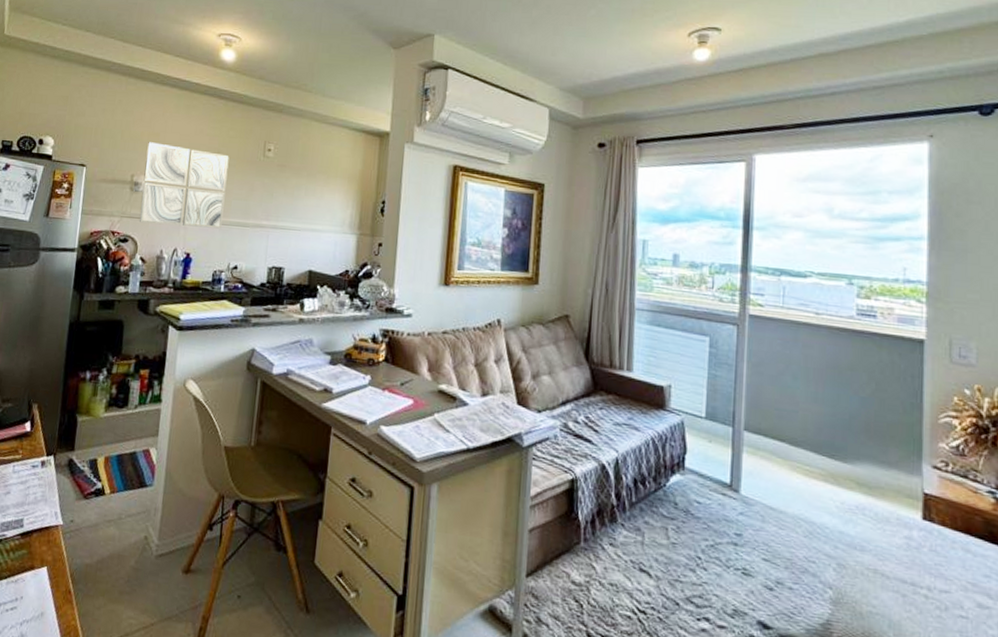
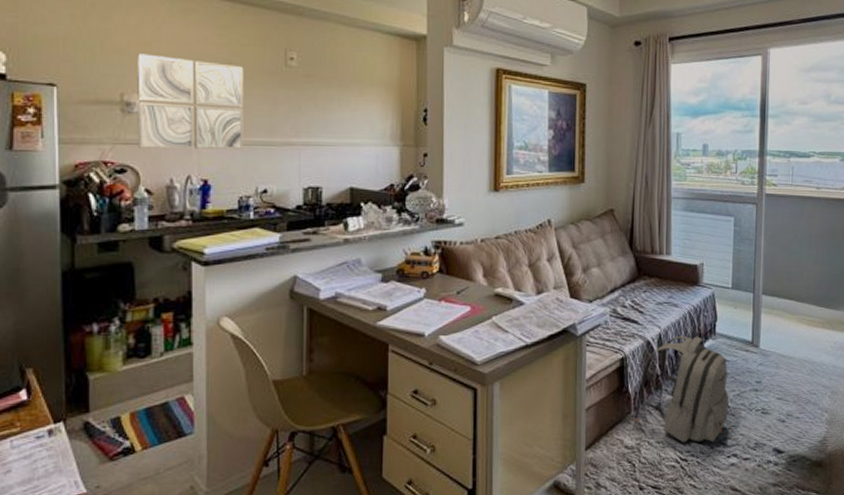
backpack: none [583,463,701,597] -> present [634,335,730,443]

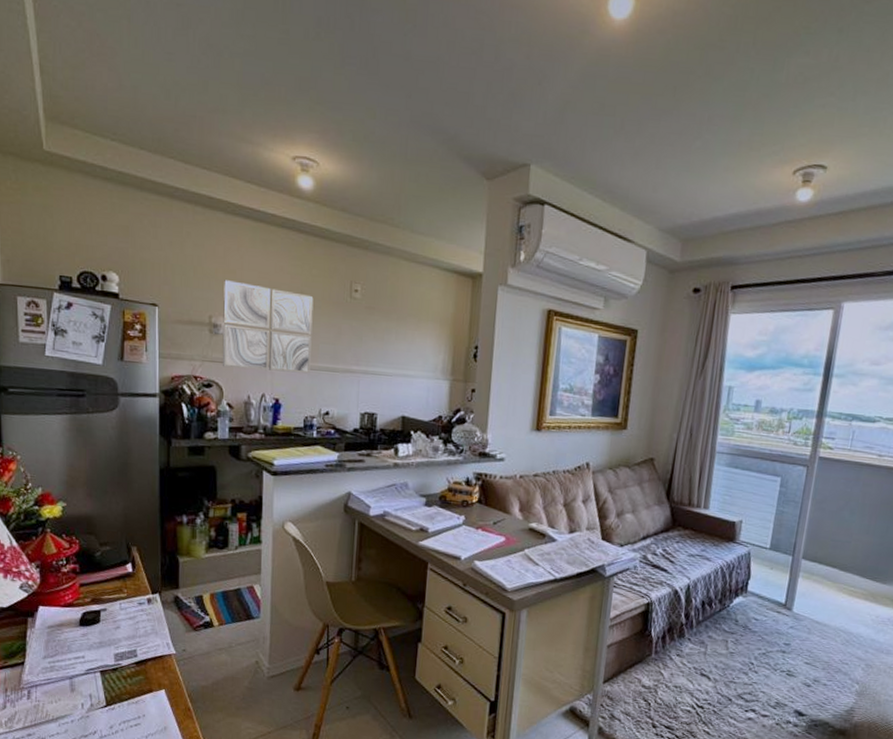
backpack: present [634,335,730,443] -> none [654,588,756,694]

